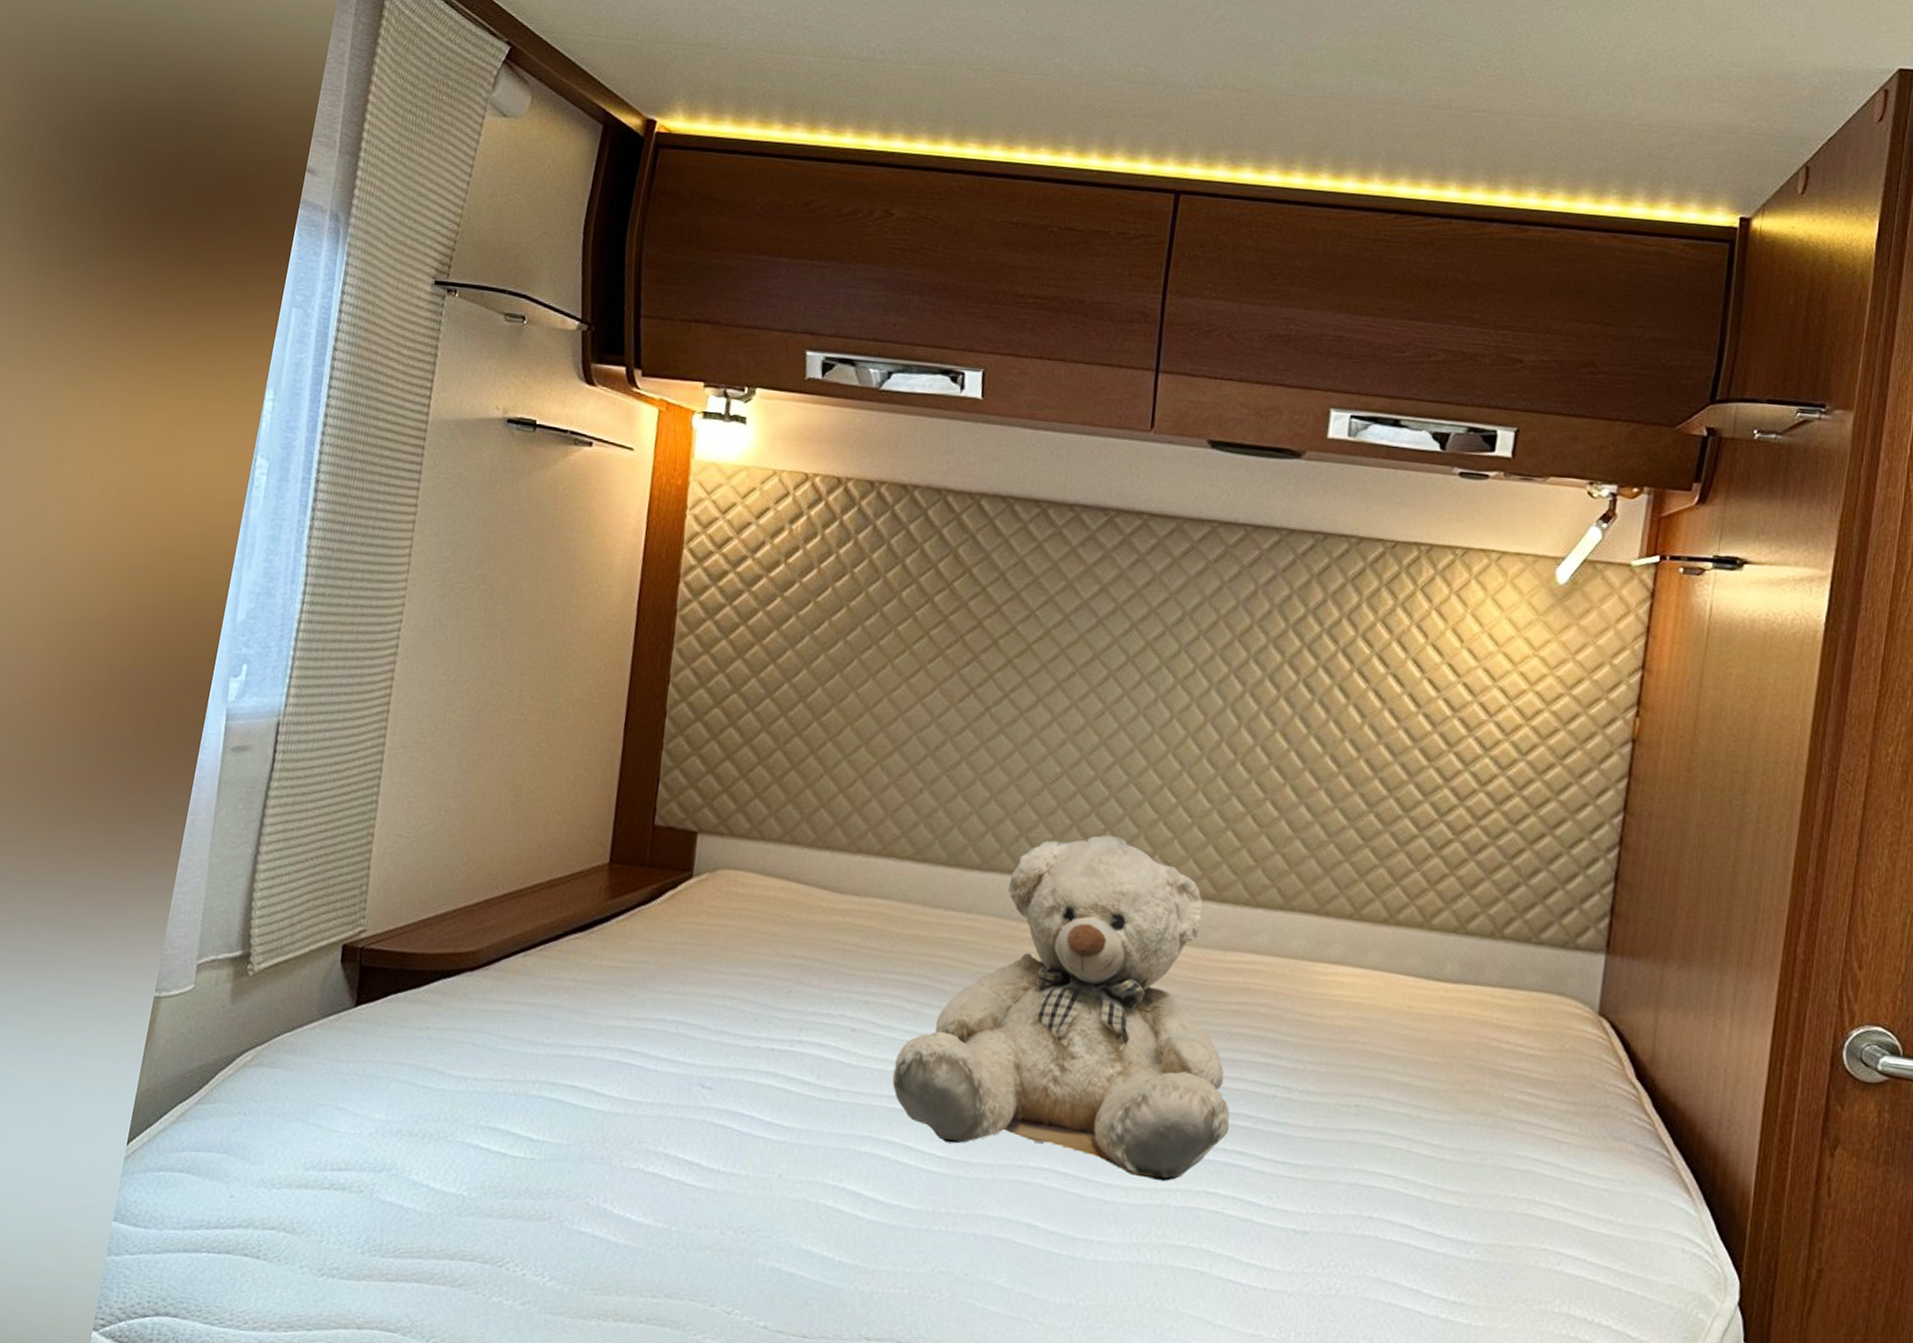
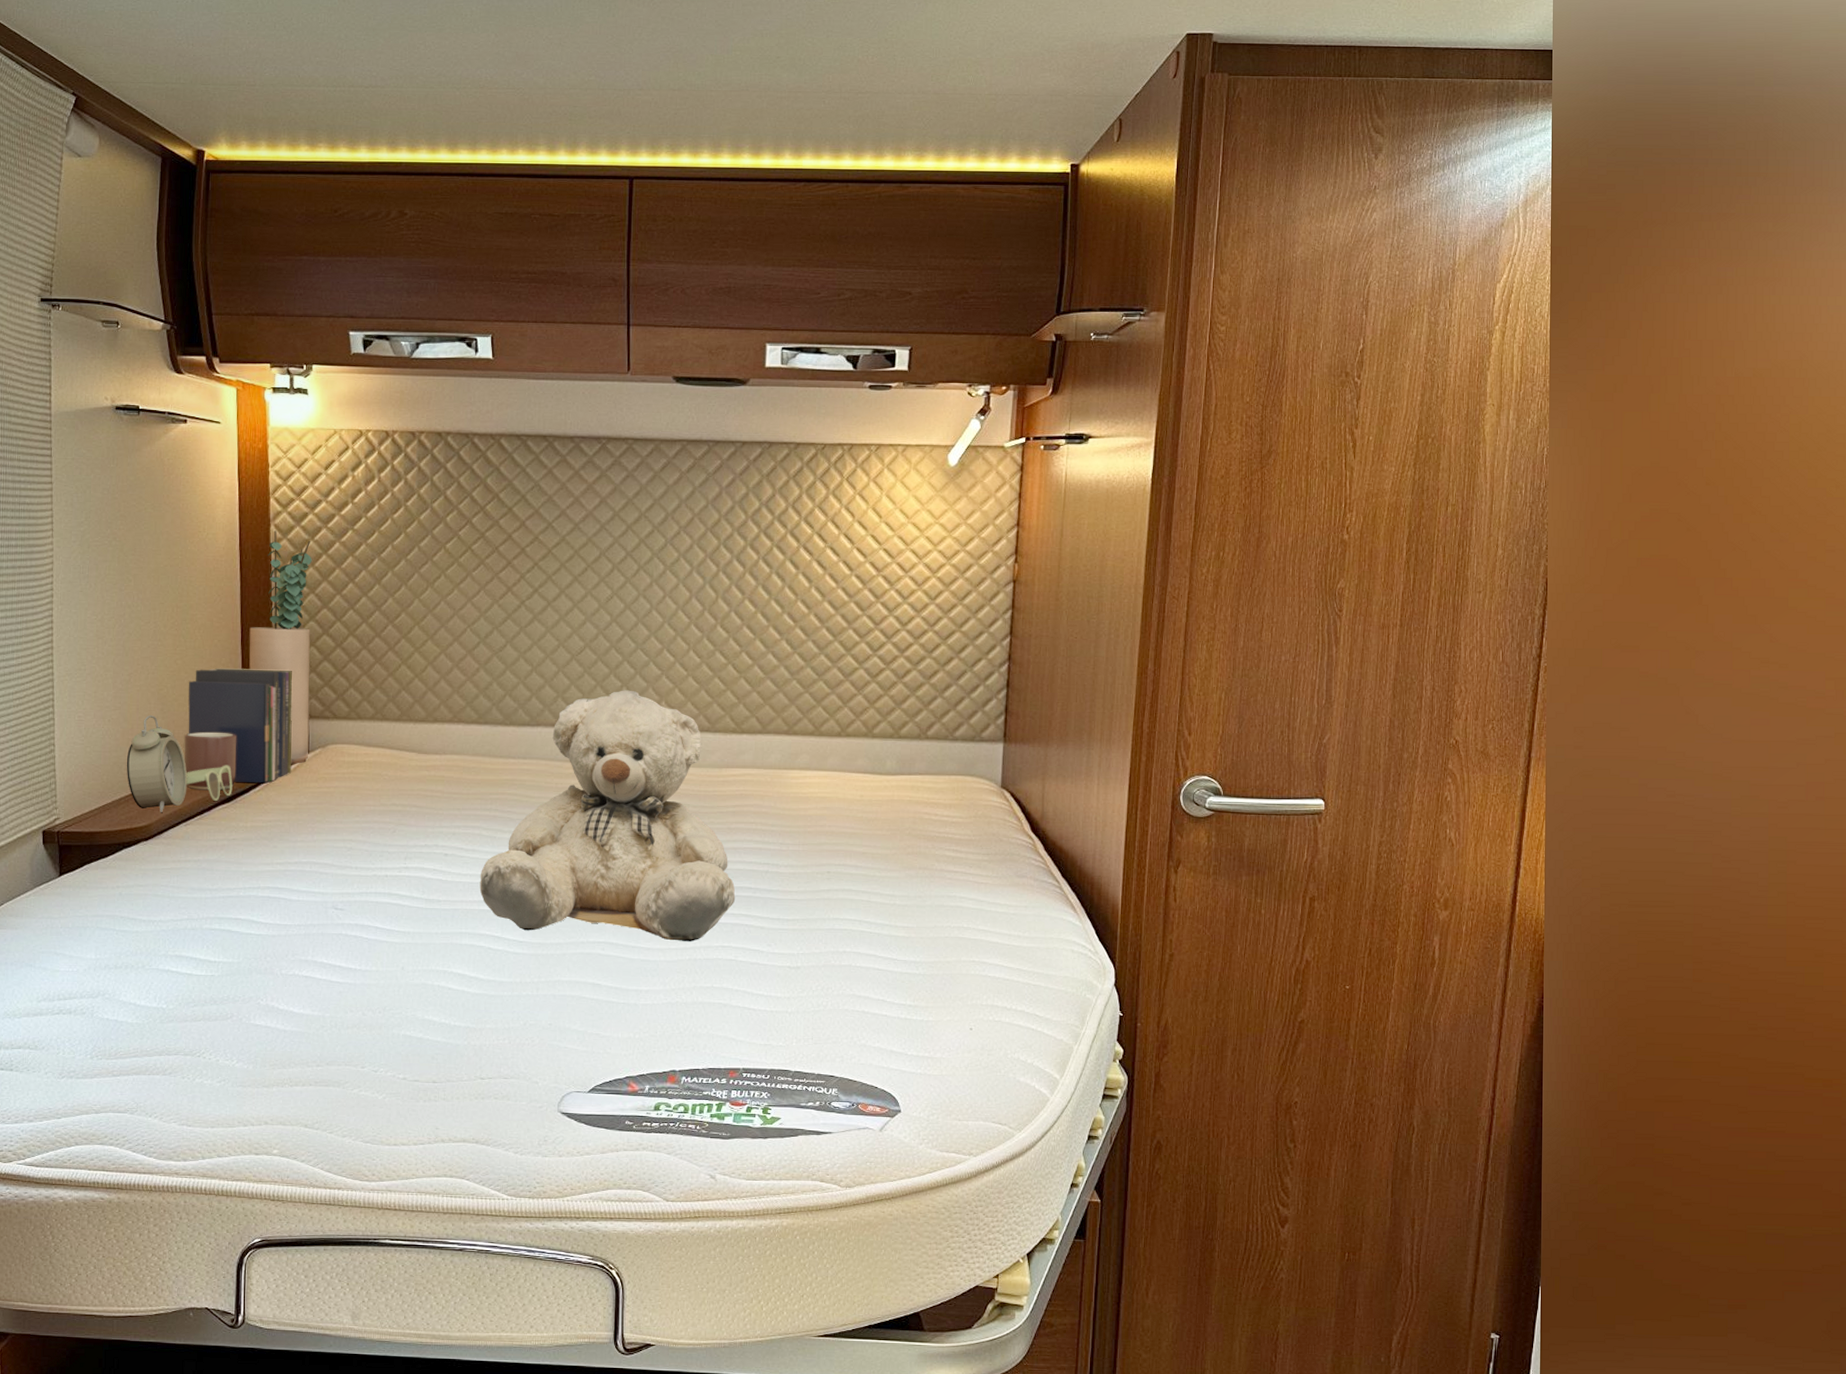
alarm clock: none [458,809,536,936] -> present [126,715,188,812]
mug: none [532,836,605,916] -> present [184,731,237,791]
spectacles: none [532,882,591,929] -> present [185,765,233,802]
books: none [544,756,684,912] -> present [188,668,293,784]
vase: none [630,589,727,891] -> present [249,530,312,764]

